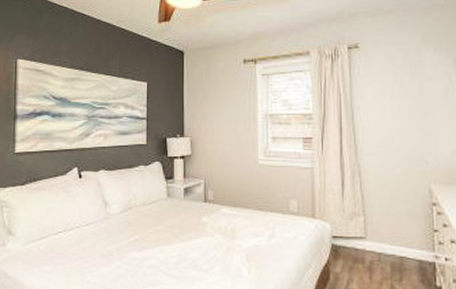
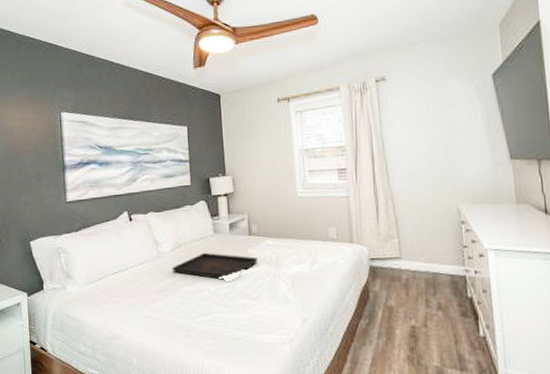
serving tray: none [119,217,213,248] -> present [171,252,258,280]

